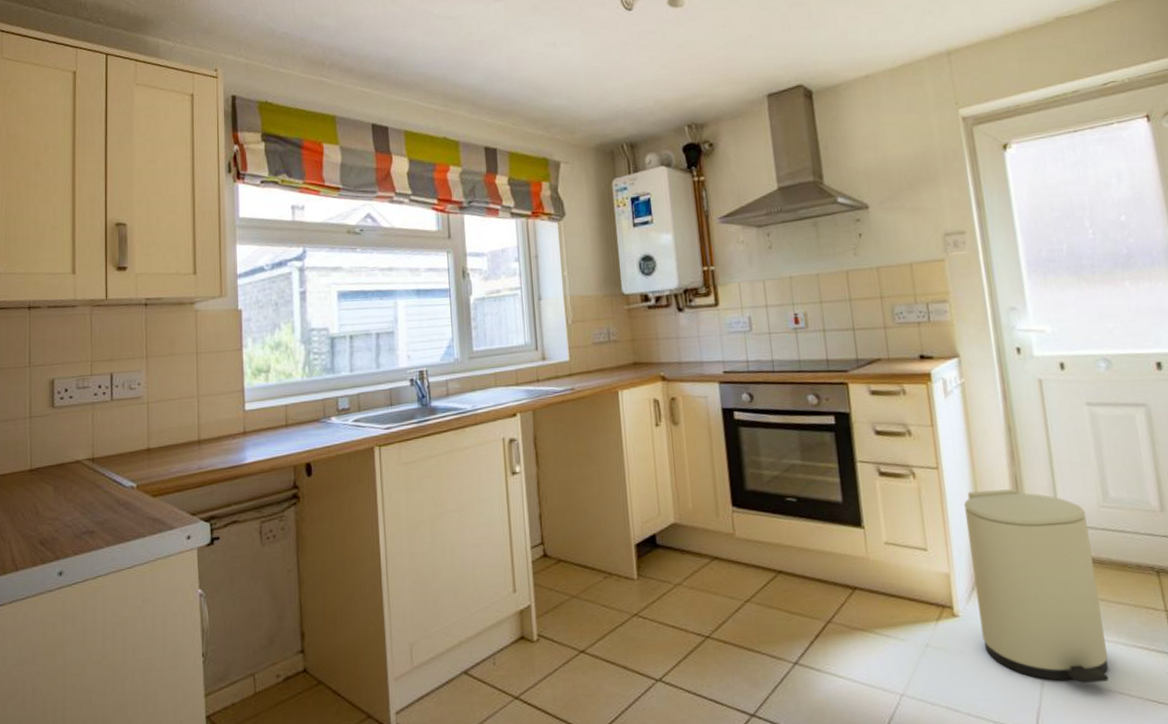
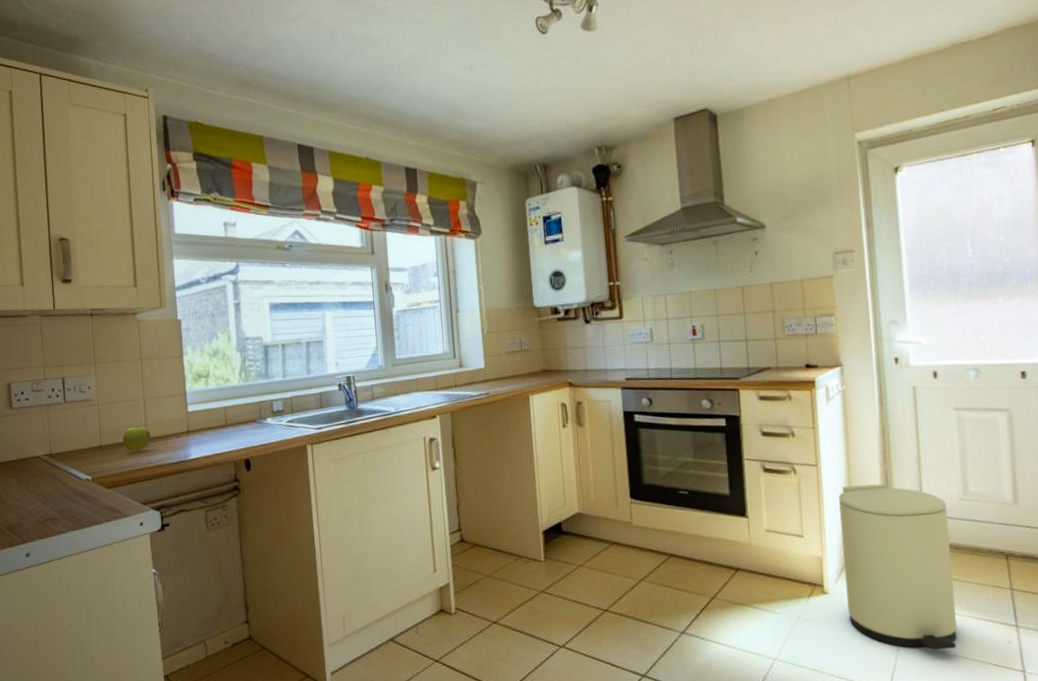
fruit: none [172,427,204,455] -> present [122,426,151,452]

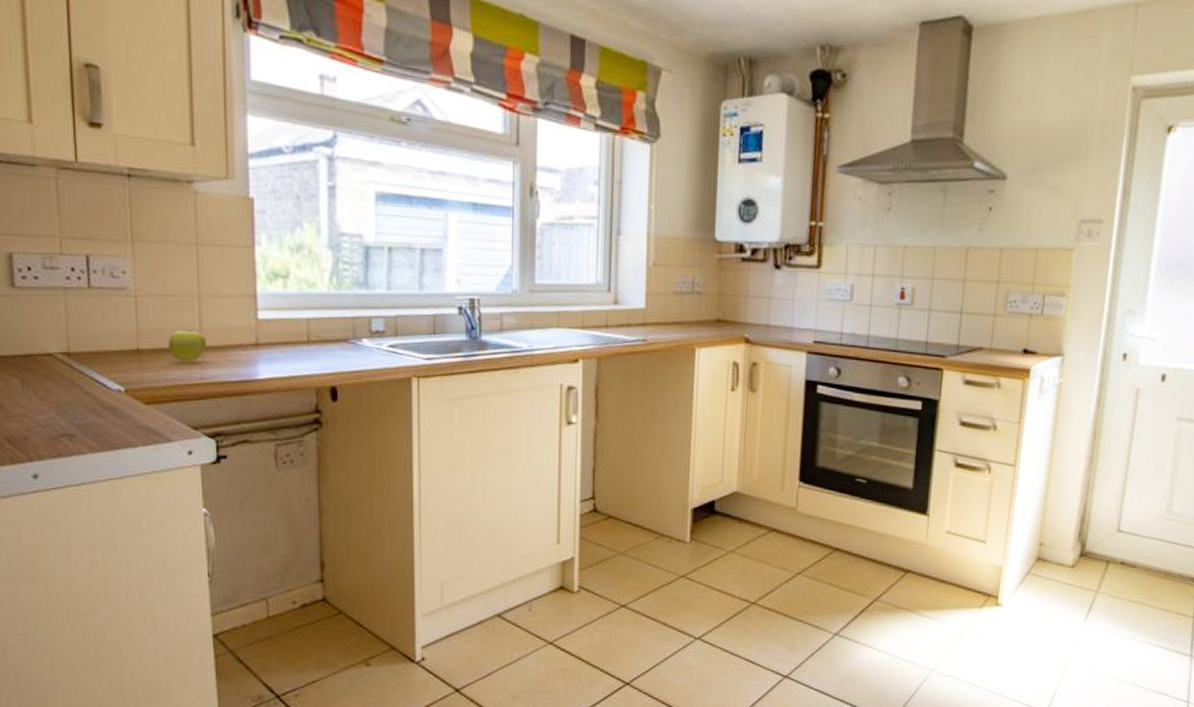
pedal bin: present [839,484,957,650] -> none [1019,492,1146,673]

